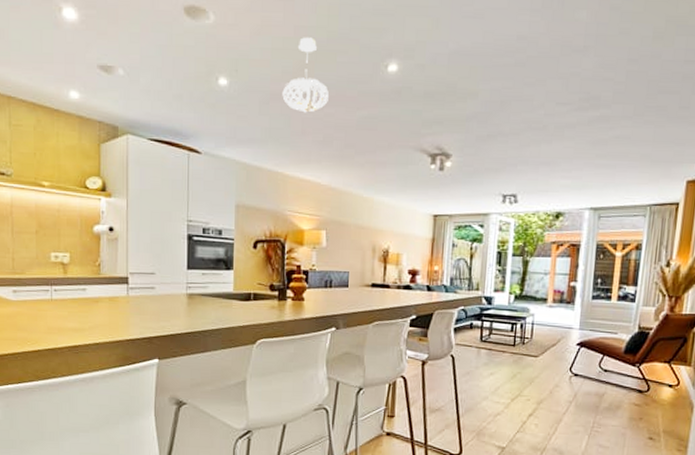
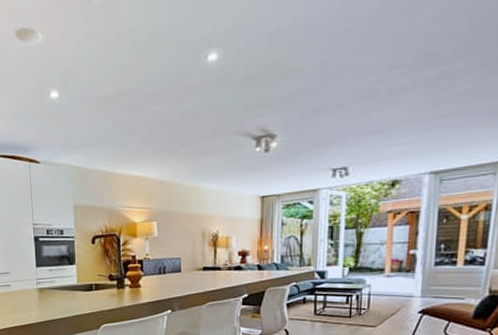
pendant light: present [282,37,329,113] -> none [108,40,152,113]

